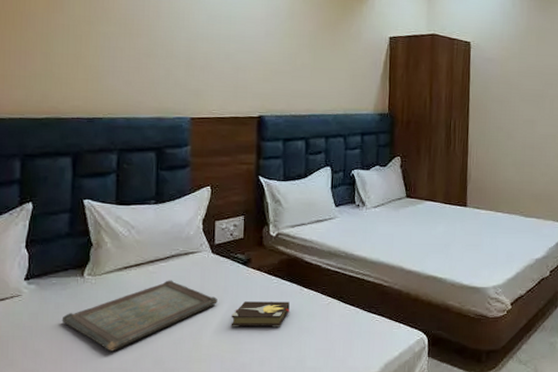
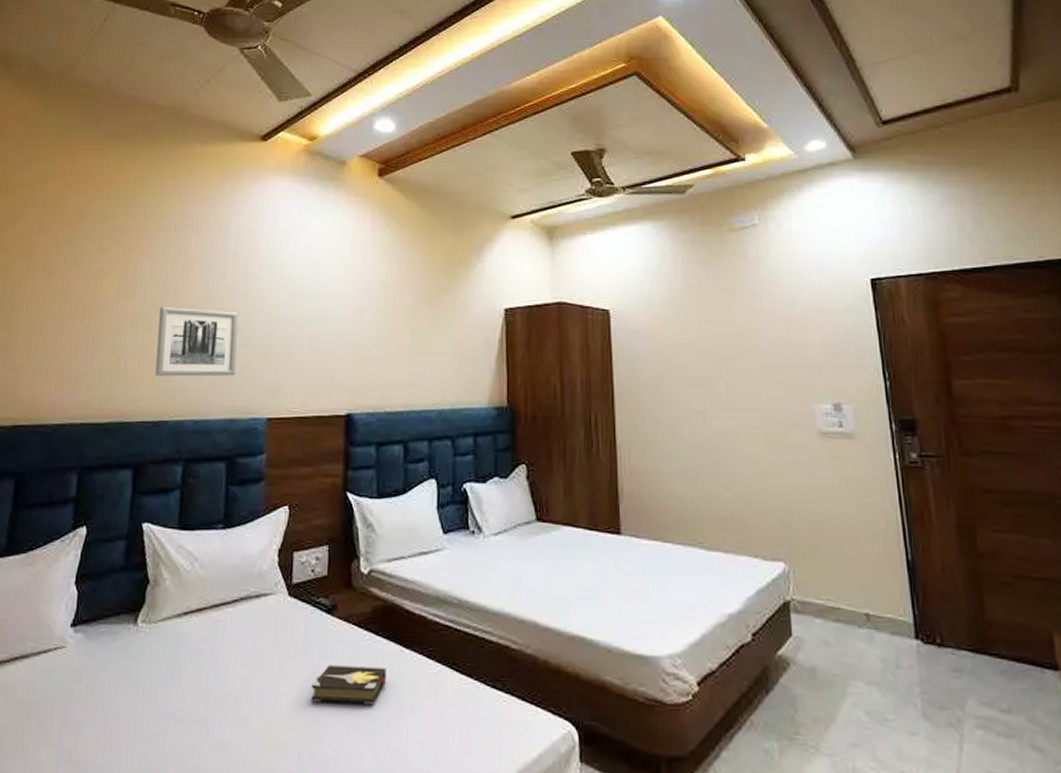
serving tray: present [61,280,218,352] -> none [108,631,295,730]
wall art: none [87,19,163,82] -> present [155,306,239,377]

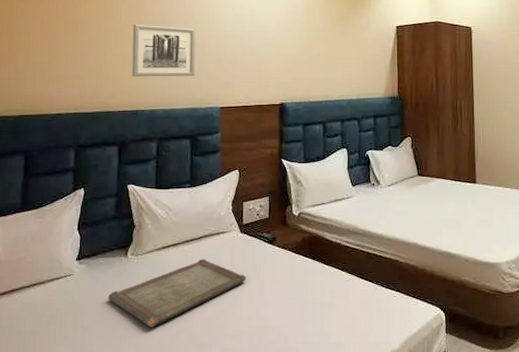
serving tray: none [108,631,295,730] -> present [108,259,246,328]
hardback book: present [311,665,386,705] -> none [259,279,312,304]

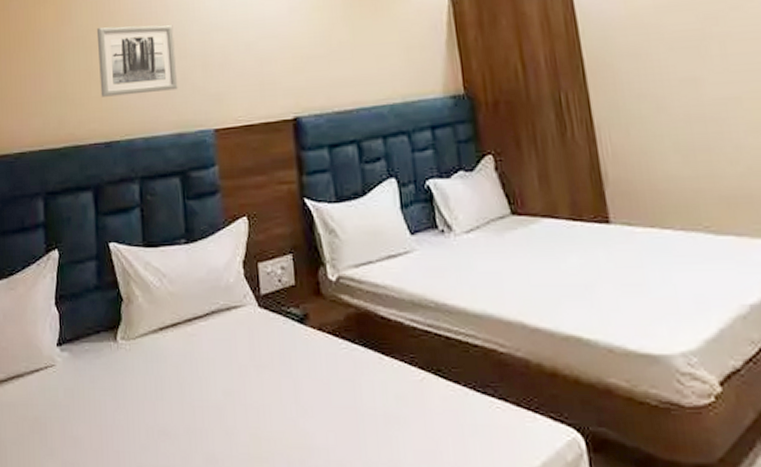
serving tray: present [108,259,246,328] -> none [98,345,273,442]

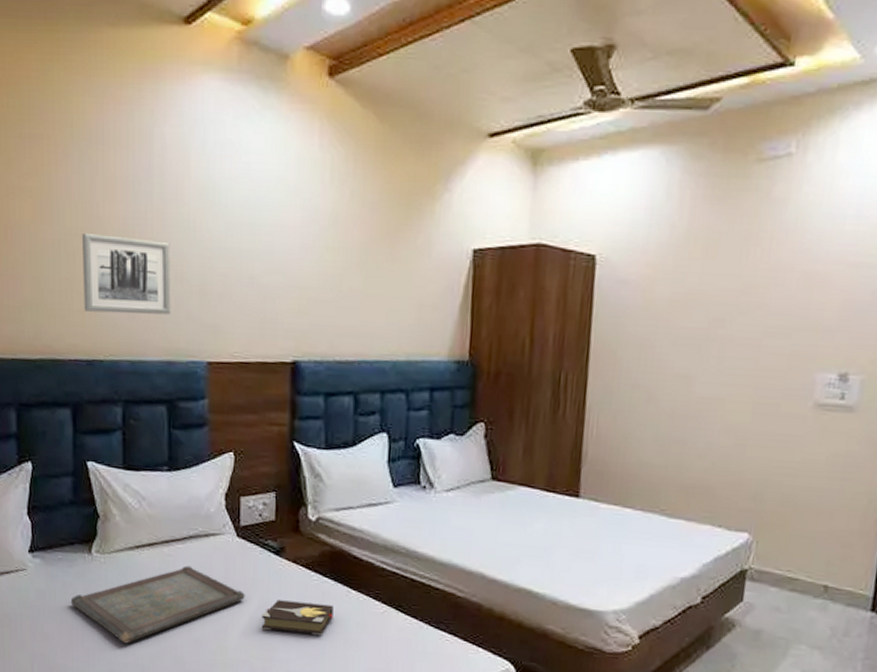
serving tray: none [98,345,273,442] -> present [70,565,245,644]
hardback book: none [293,375,369,415] -> present [261,600,334,636]

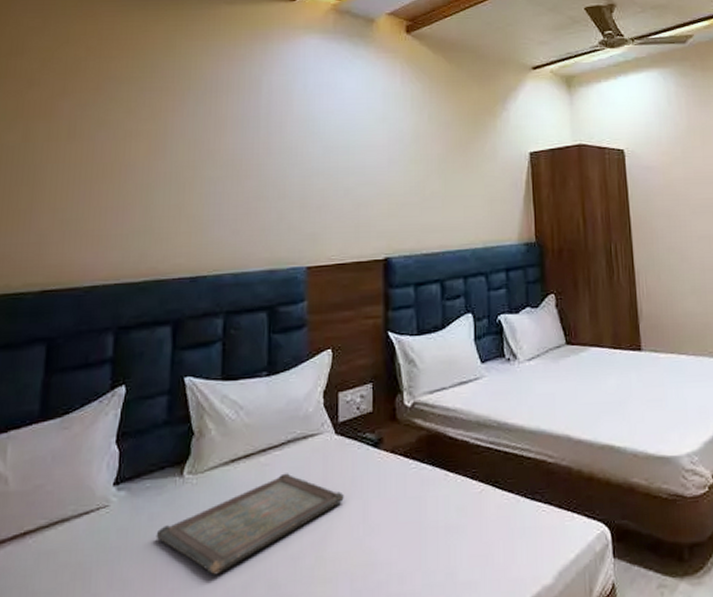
wall art: present [81,232,171,315] -> none [190,164,274,233]
hardback book: present [261,600,334,636] -> none [361,492,433,532]

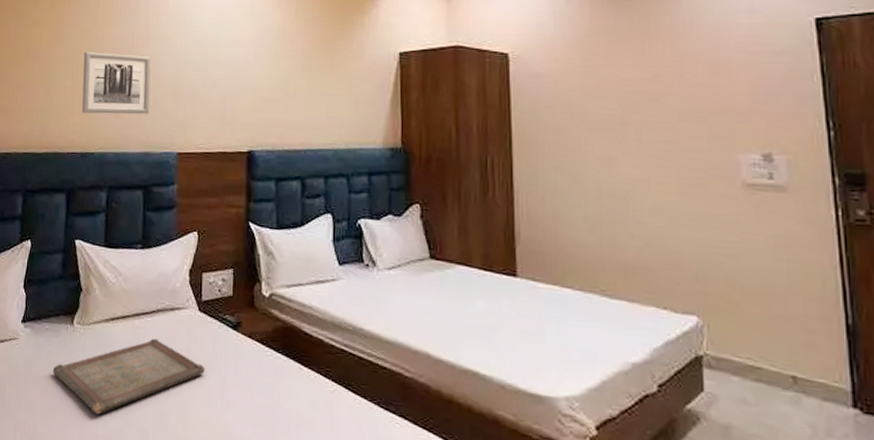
wall art: none [190,164,274,233] -> present [81,51,151,114]

